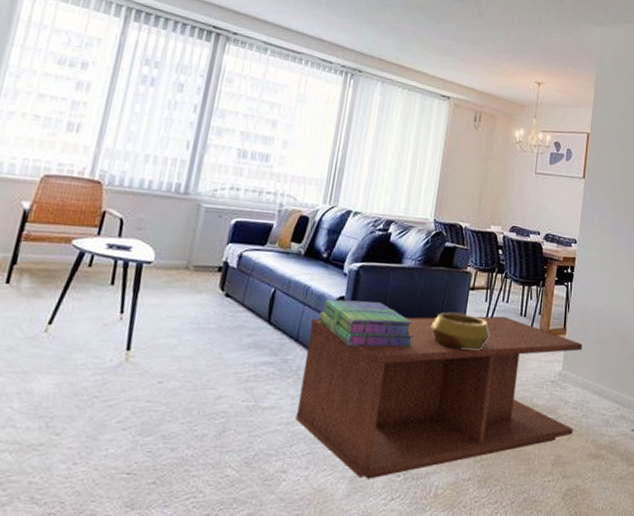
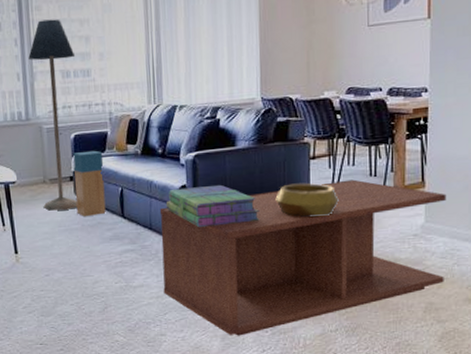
floor lamp: none [178,92,258,305] -> present [28,19,78,211]
pouf: none [216,240,263,316] -> present [73,150,106,216]

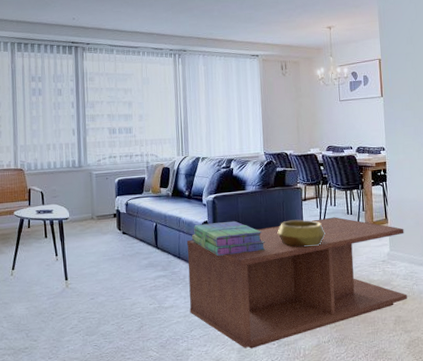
floor lamp: present [28,19,78,211] -> none [82,88,120,243]
pouf: present [73,150,106,216] -> none [117,192,143,247]

